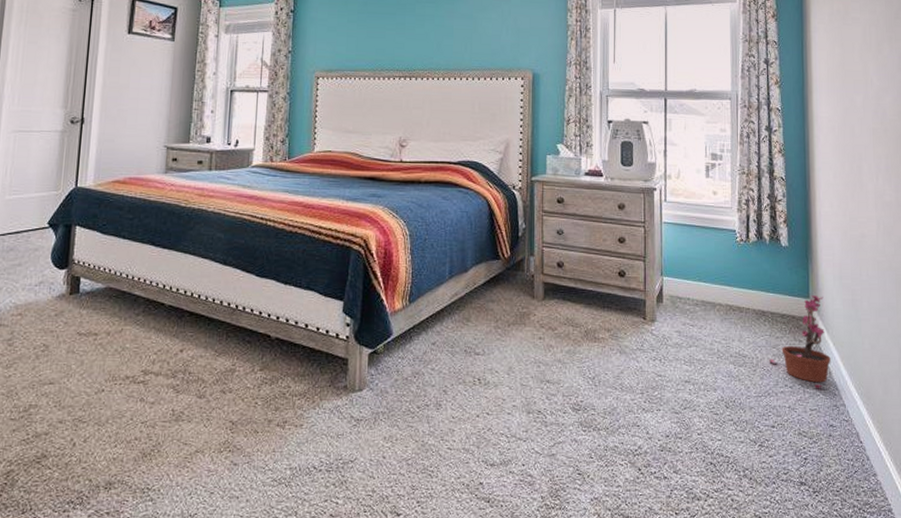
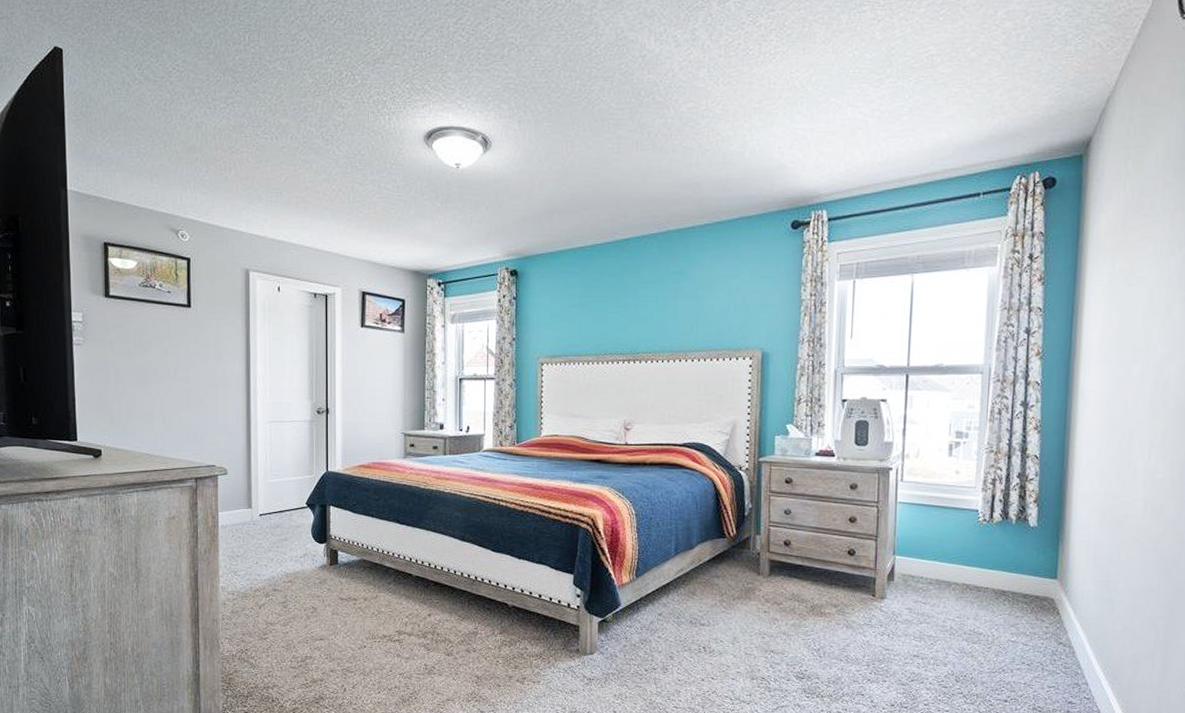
potted plant: present [768,295,831,388] -> none [1005,576,1076,667]

